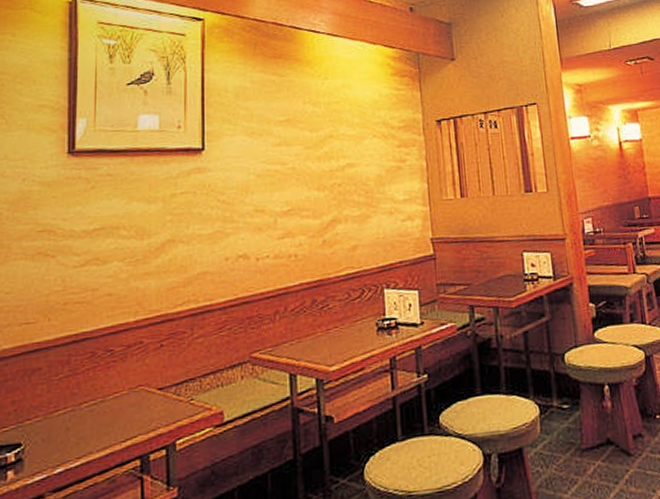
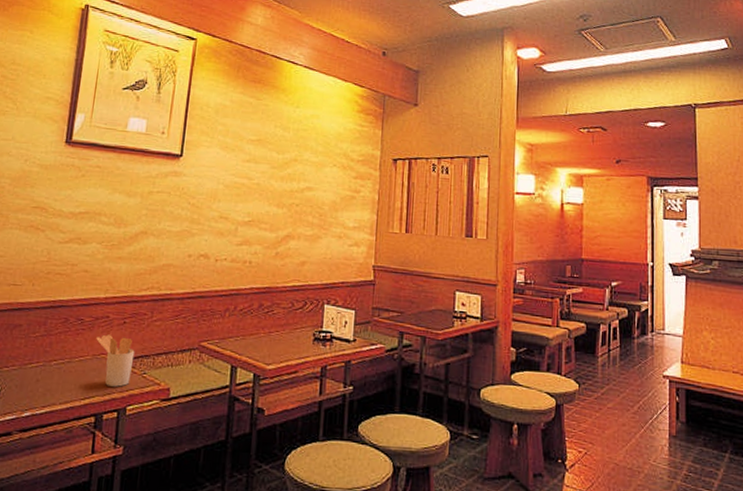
utensil holder: none [131,362,178,422] -> present [96,334,135,387]

